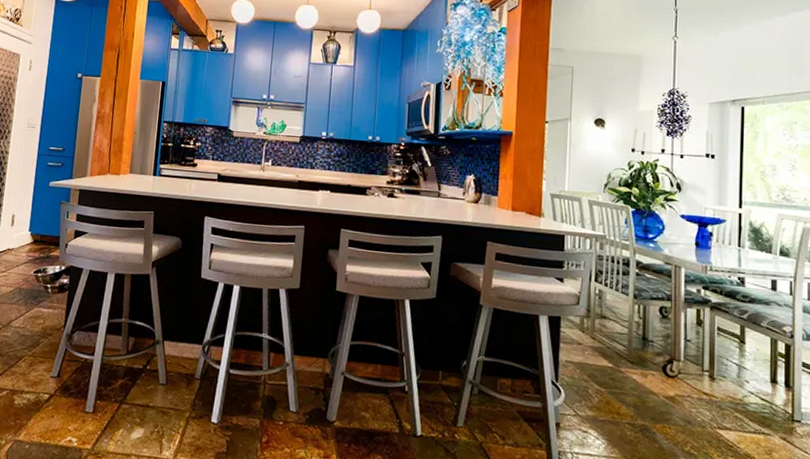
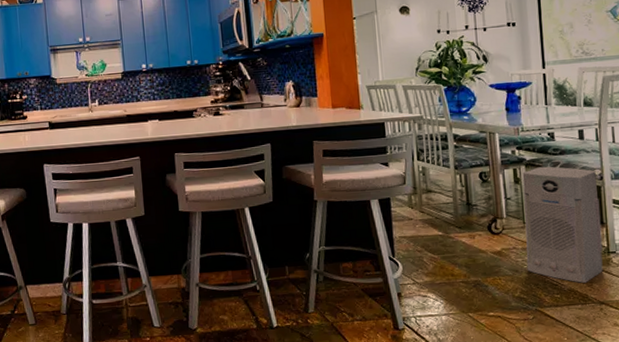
air purifier: none [701,312,787,450] -> present [522,166,603,283]

